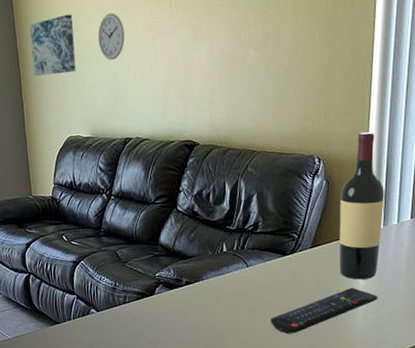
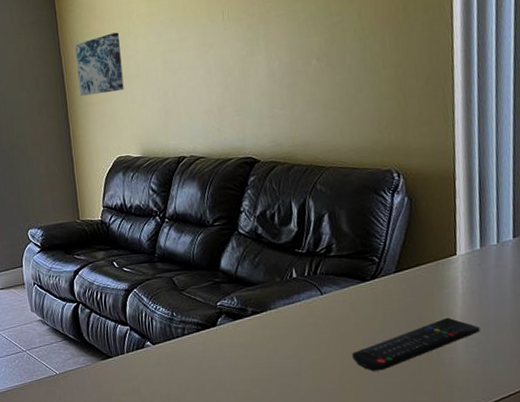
wall clock: present [98,13,125,60] -> none [146,29,175,77]
wine bottle: present [339,131,385,280] -> none [426,142,480,309]

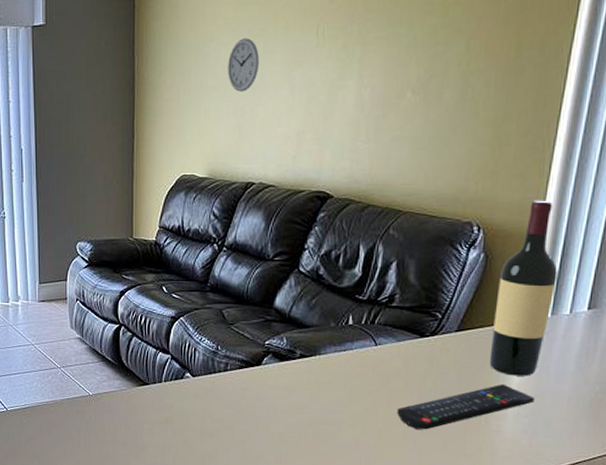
wall art: present [74,32,124,97] -> none [149,36,200,104]
wall clock: none [146,29,175,77] -> present [228,38,259,92]
wine bottle: none [426,142,480,309] -> present [489,200,558,376]

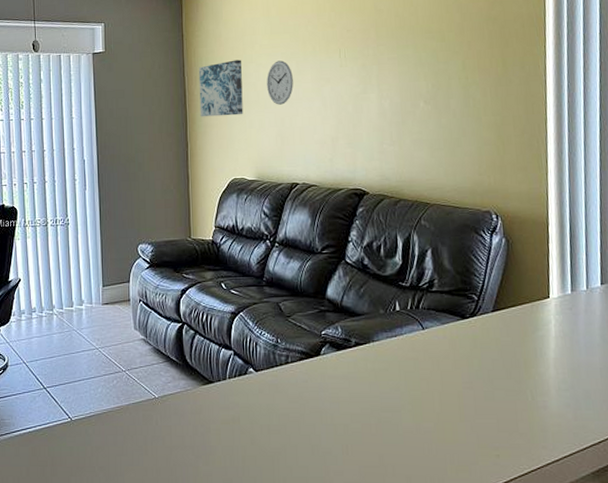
wall art: none [149,36,200,104] -> present [198,59,243,117]
remote control: present [397,384,535,430] -> none [451,359,572,410]
wine bottle: present [489,200,558,376] -> none [521,189,571,351]

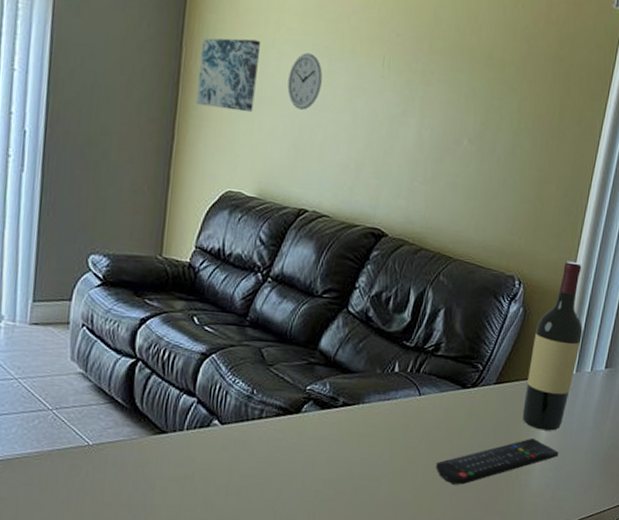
remote control: none [451,359,572,410] -> present [436,438,559,485]
wine bottle: none [521,189,571,351] -> present [522,261,583,431]

